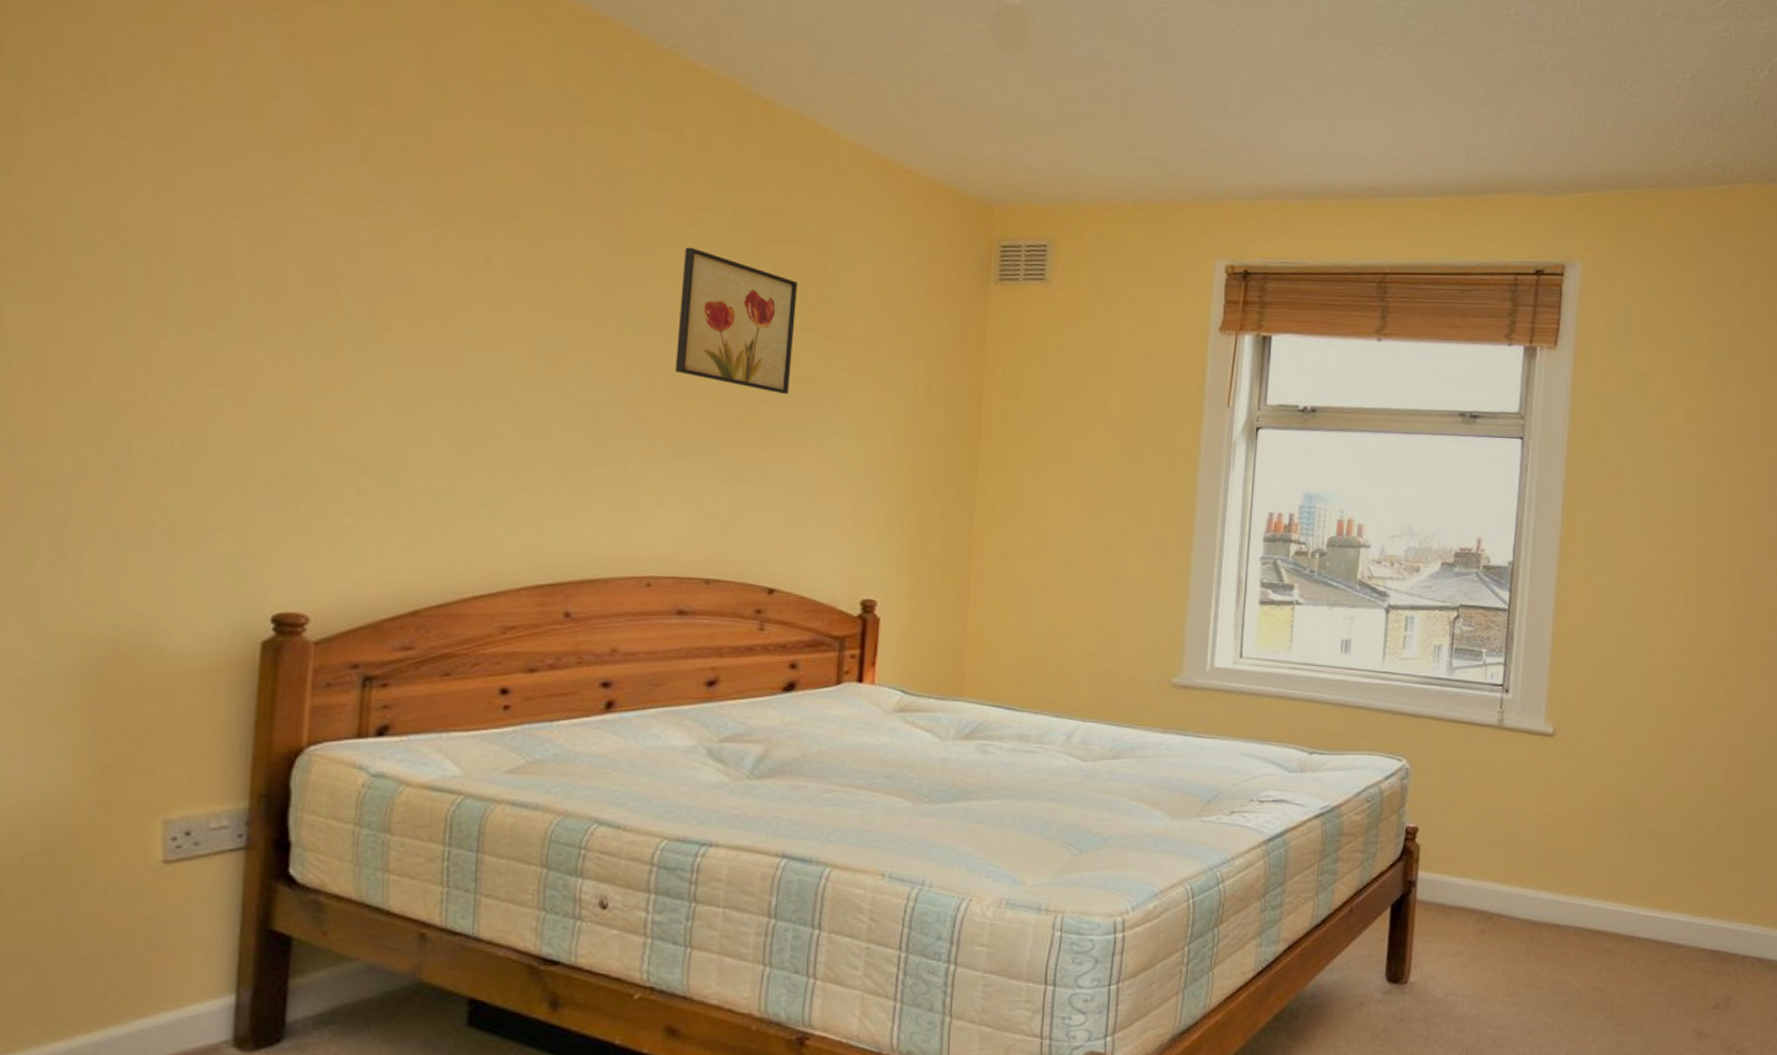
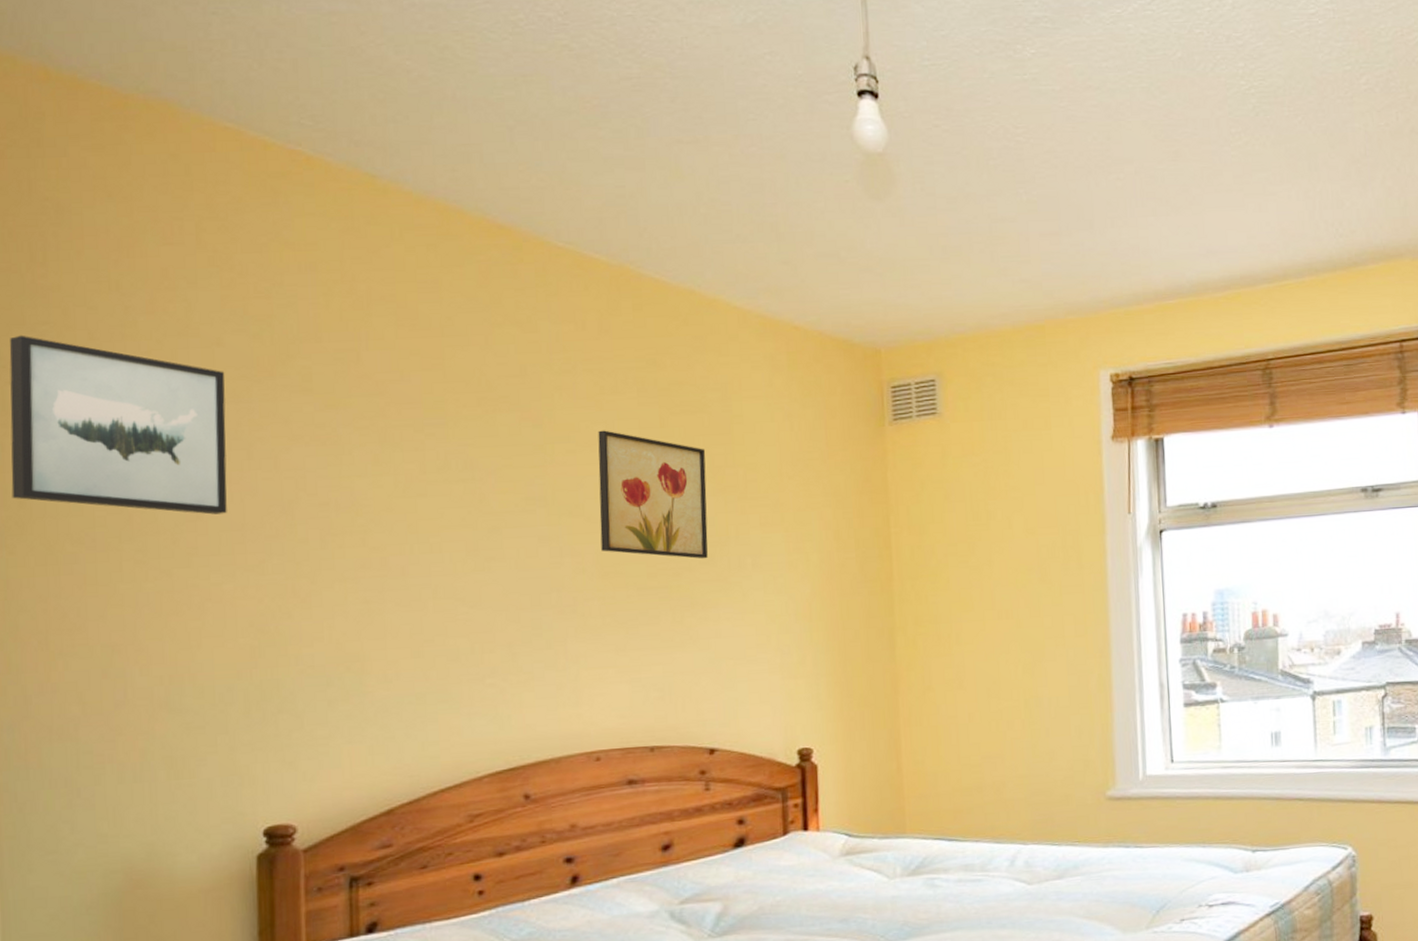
wall art: none [16,51,277,278] -> present [9,335,227,515]

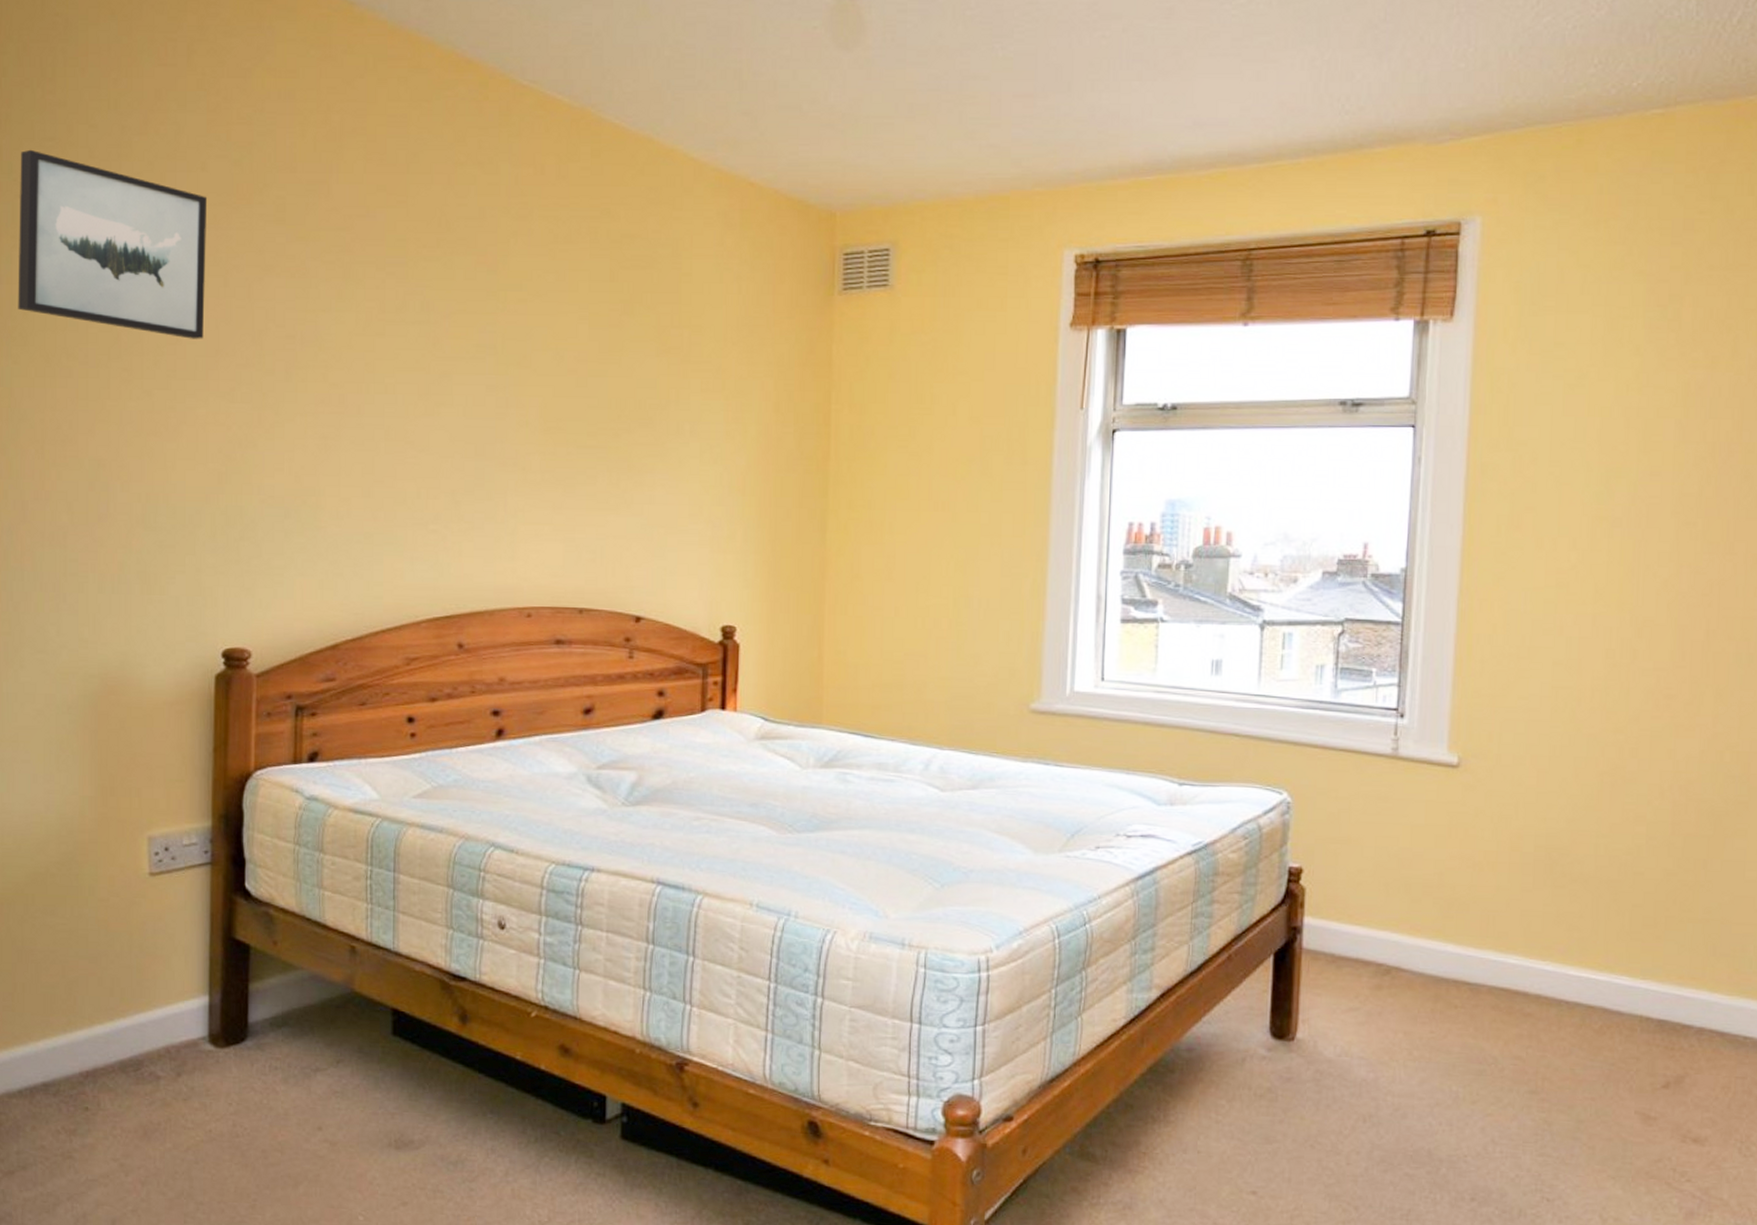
wall art: present [598,430,708,559] -> none [545,280,653,422]

